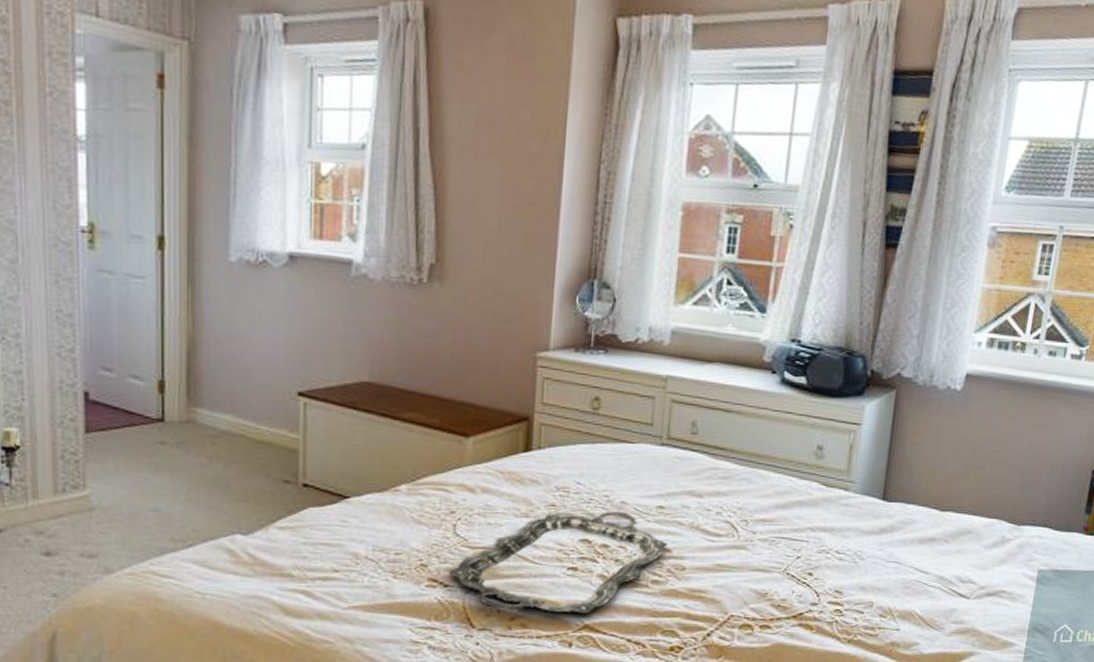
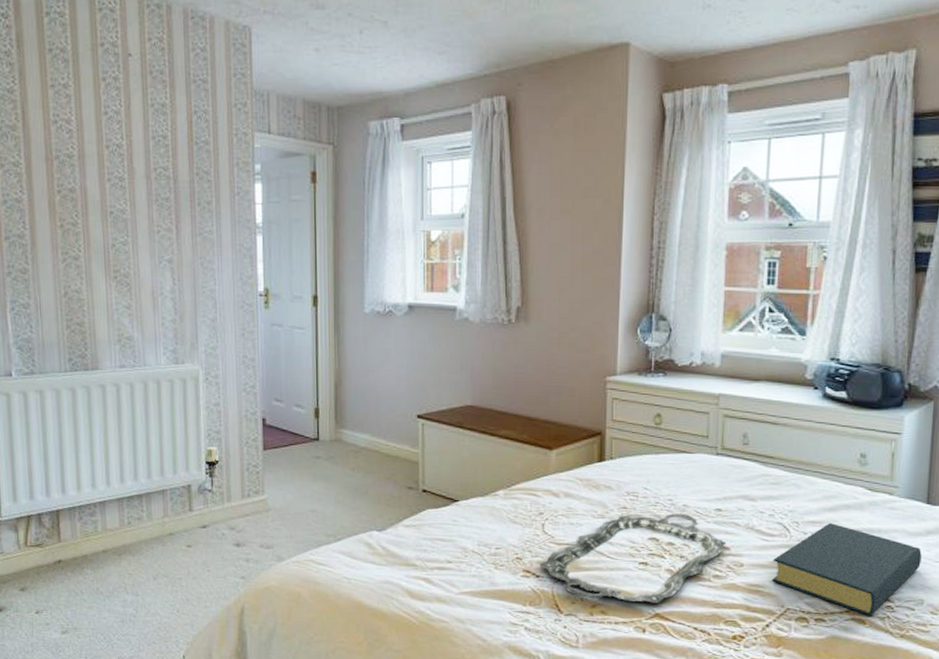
hardback book: none [715,521,875,621] -> present [771,523,922,616]

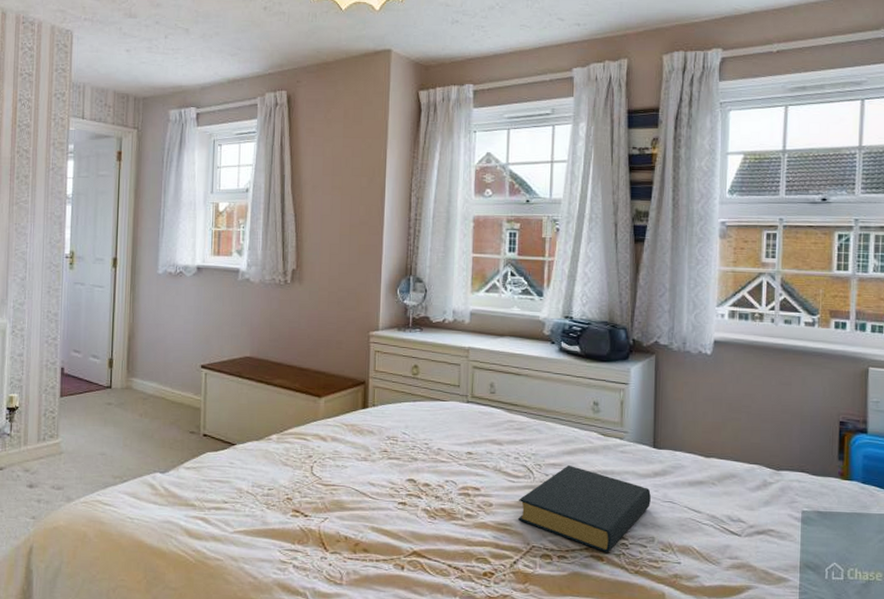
serving tray: present [539,513,727,603] -> none [308,456,477,542]

